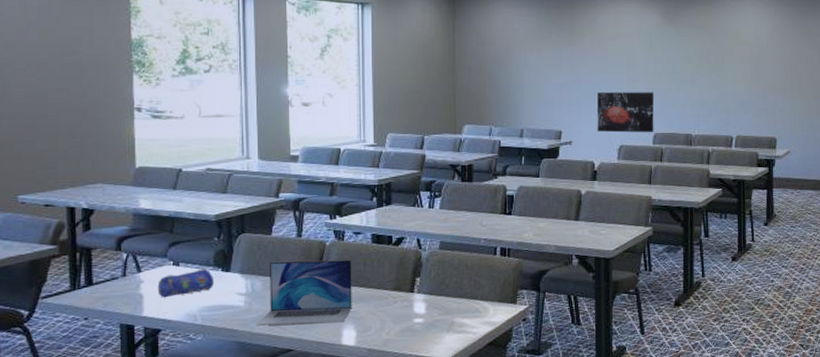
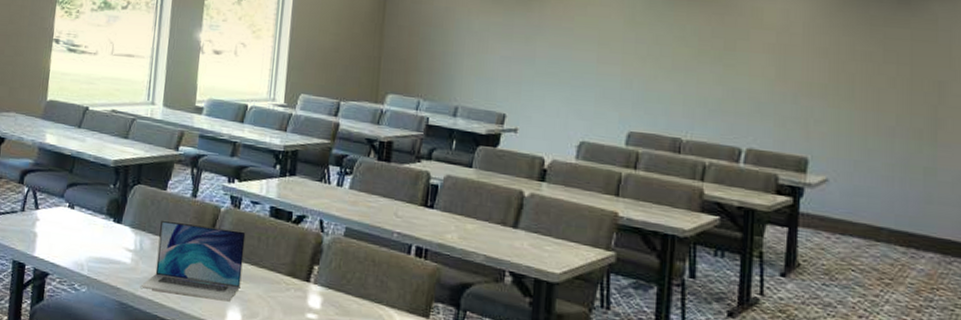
pencil case: present [157,268,213,298] -> none [50,215,105,241]
wall art: present [596,92,654,133] -> none [552,72,633,131]

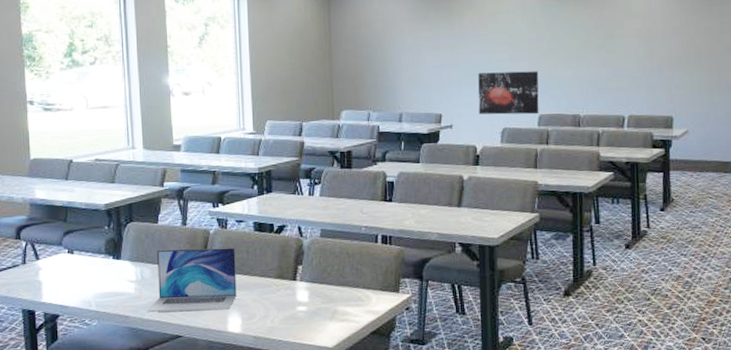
wall art: none [552,72,633,131] -> present [478,71,539,115]

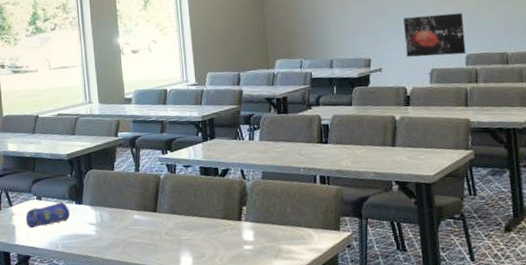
pencil case: none [54,256,106,285] -> present [25,201,70,229]
laptop: present [147,247,237,312] -> none [107,191,187,253]

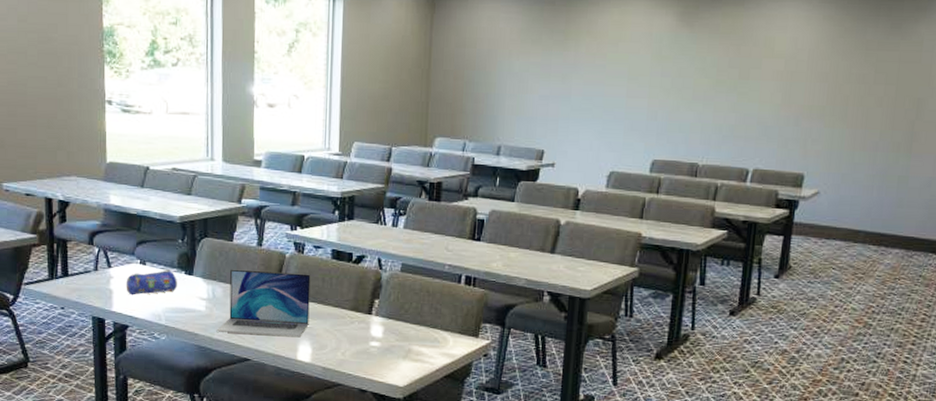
laptop: none [107,191,187,253] -> present [216,269,311,338]
wall art: present [403,13,467,57] -> none [585,108,658,159]

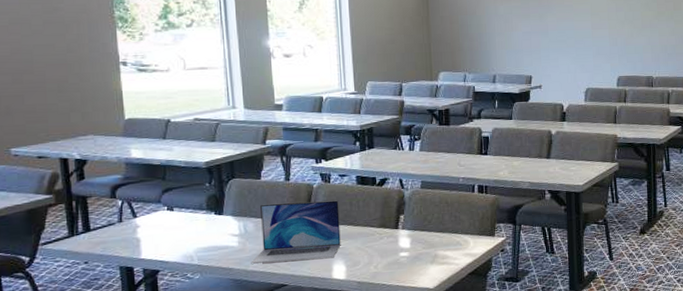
pencil case: present [126,269,177,296] -> none [153,212,208,241]

